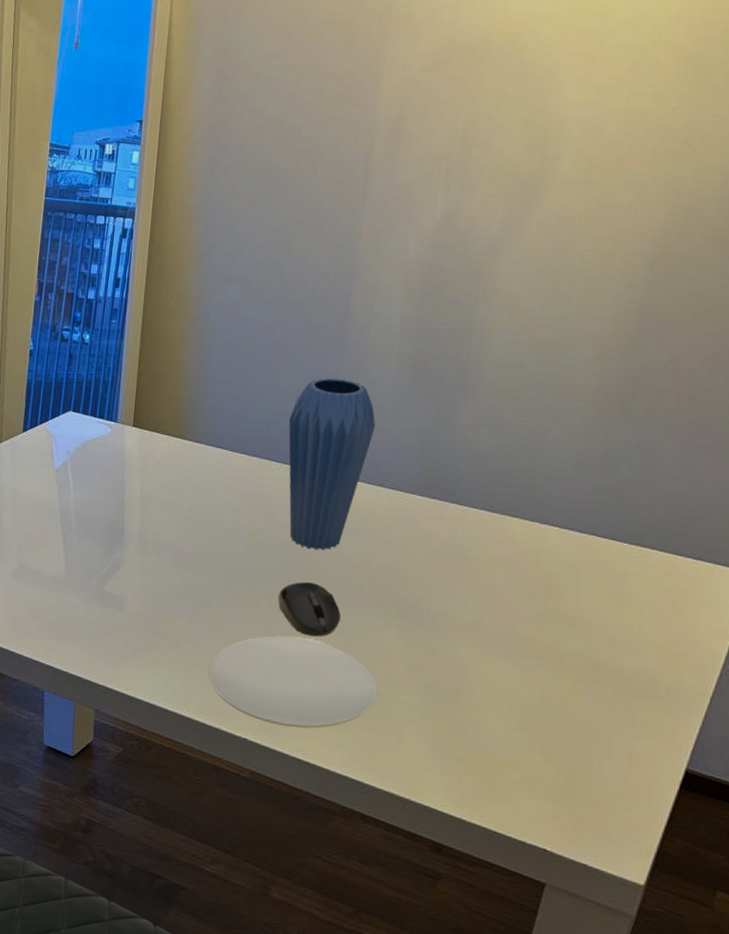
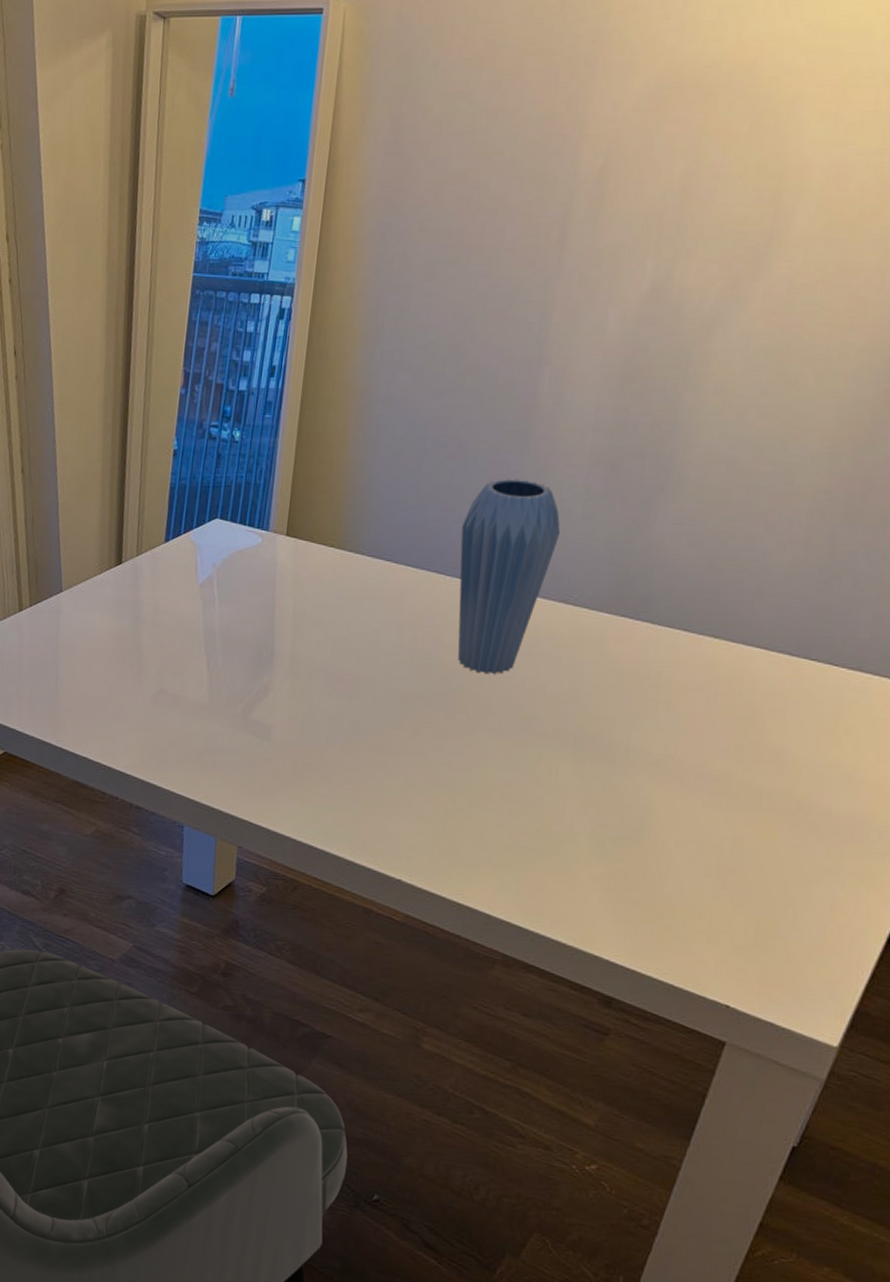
plate: present [208,635,378,728] -> none [362,768,549,870]
computer mouse: present [277,582,341,637] -> none [441,710,511,771]

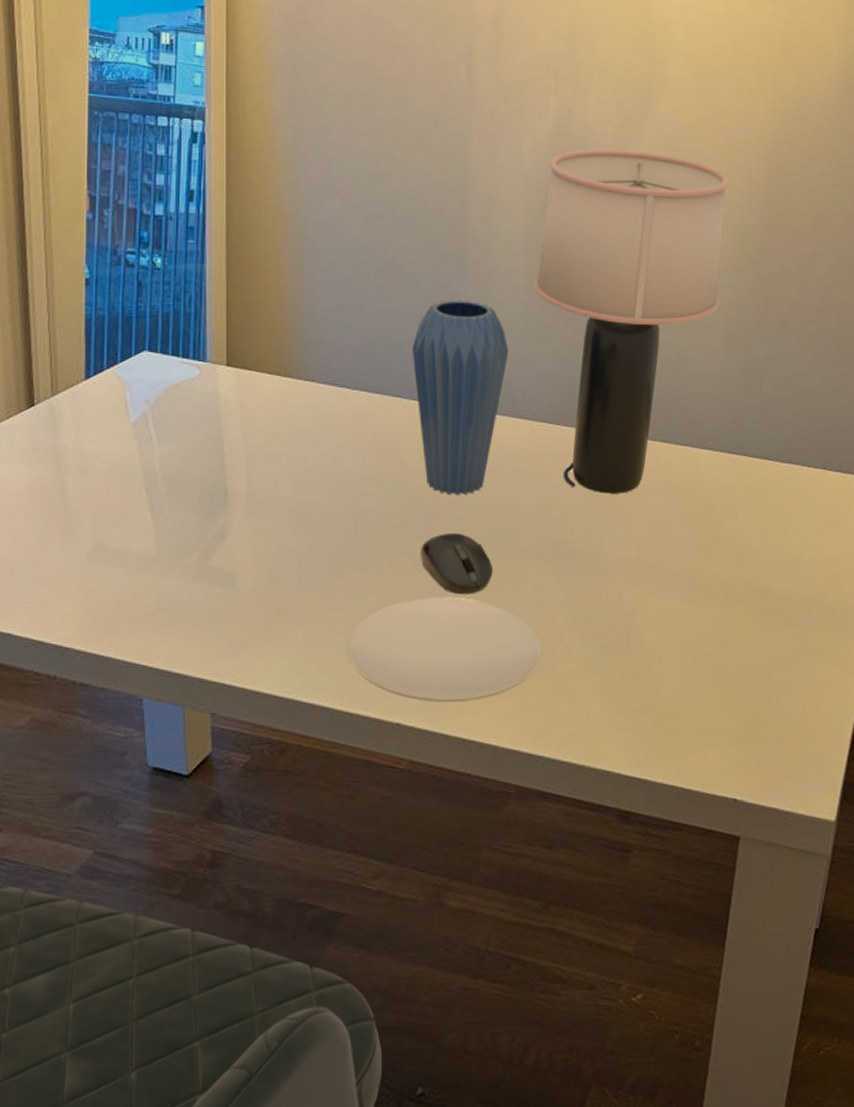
plate: none [362,768,549,870] -> present [347,598,542,702]
computer mouse: none [441,710,511,771] -> present [419,533,493,595]
table lamp: none [597,316,846,687] -> present [534,149,730,494]

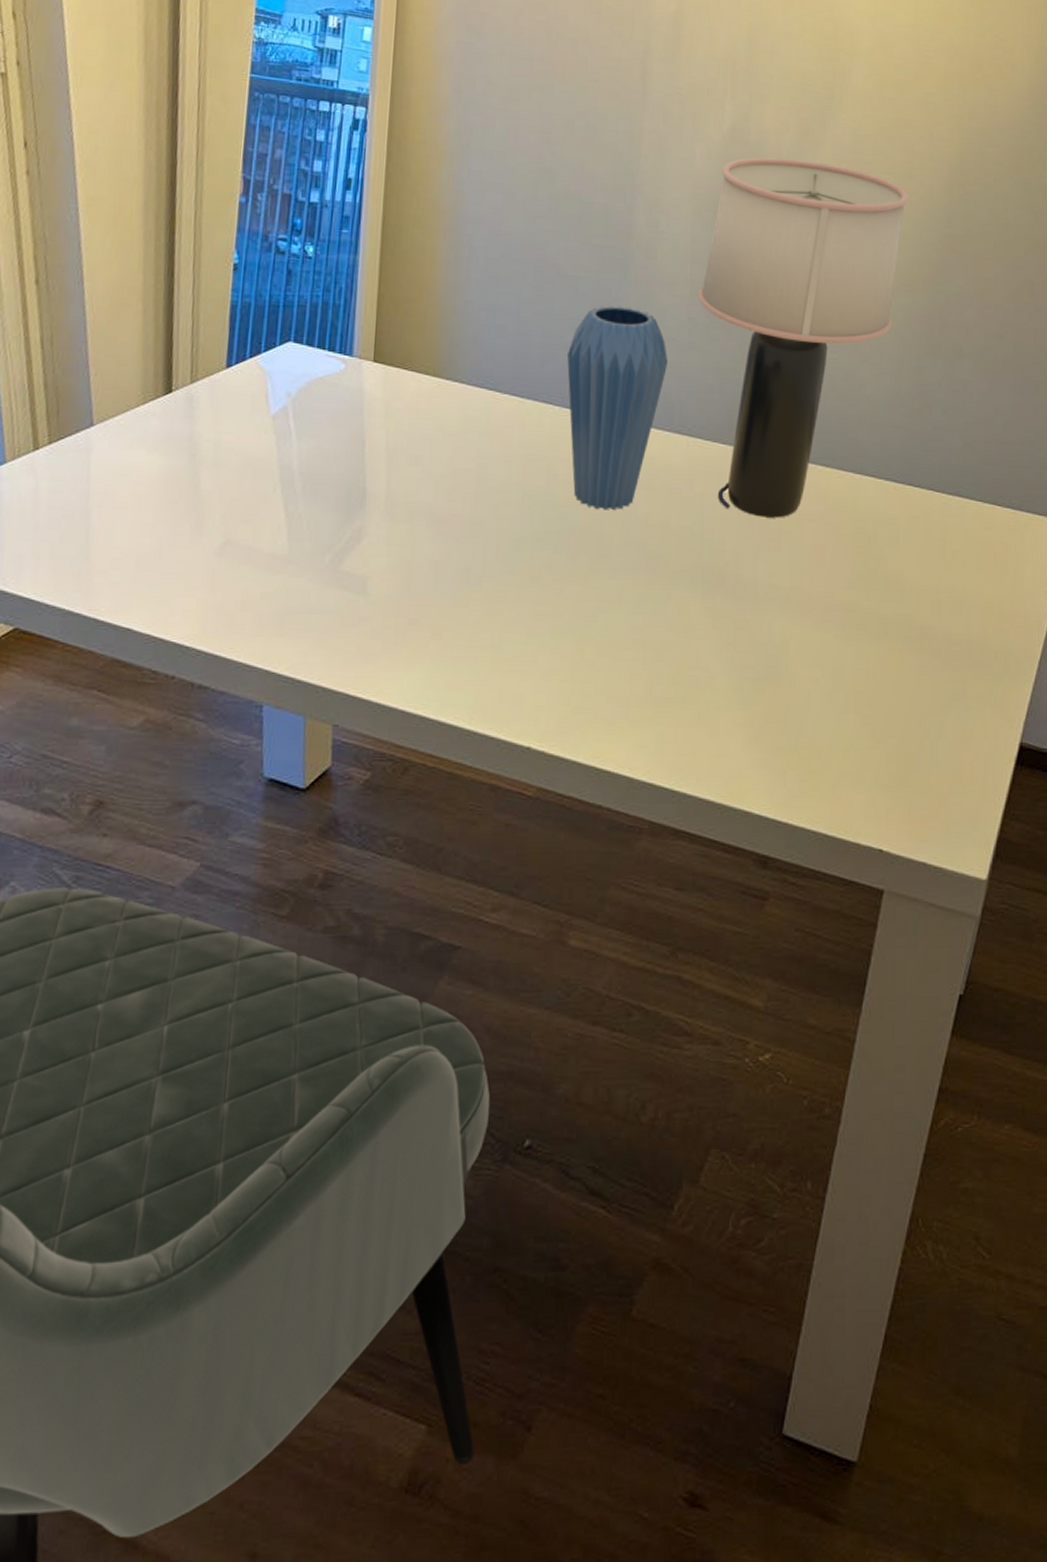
plate: present [347,598,542,702] -> none [480,616,685,728]
computer mouse: present [419,533,493,595] -> none [562,549,638,616]

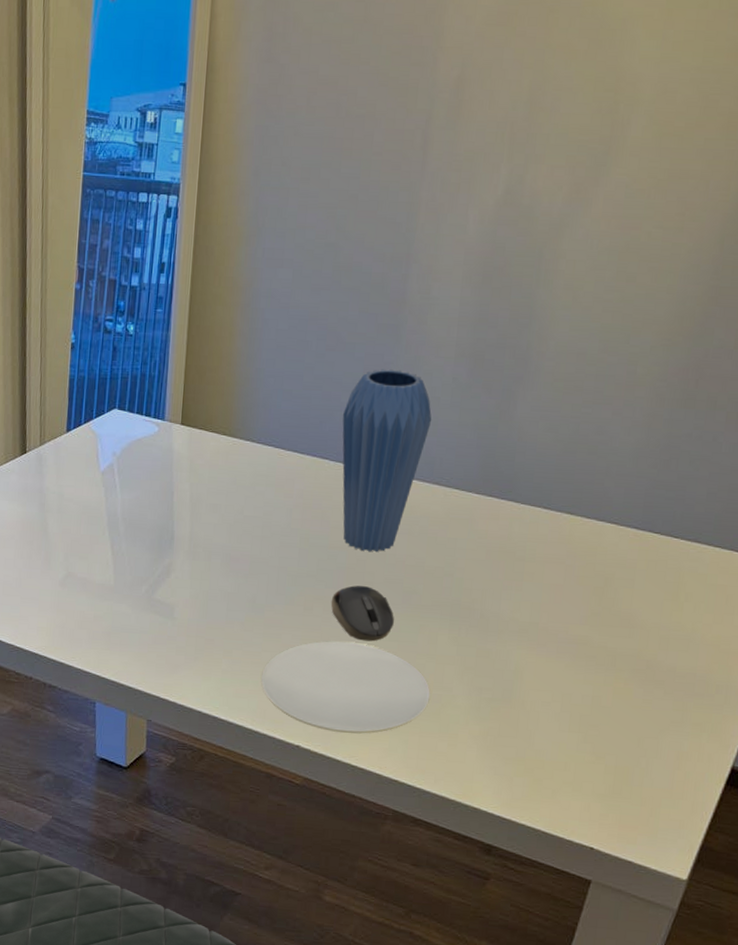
plate: none [480,616,685,728] -> present [261,641,430,734]
computer mouse: none [562,549,638,616] -> present [330,585,394,642]
table lamp: present [698,157,909,518] -> none [463,218,677,561]

